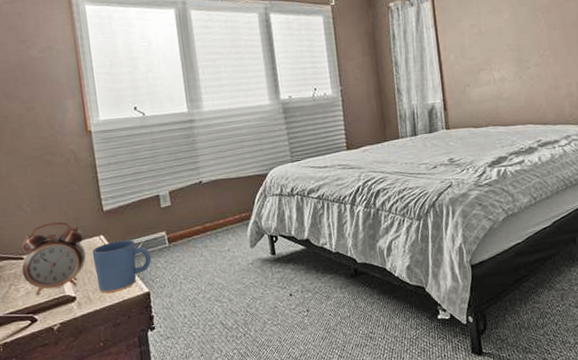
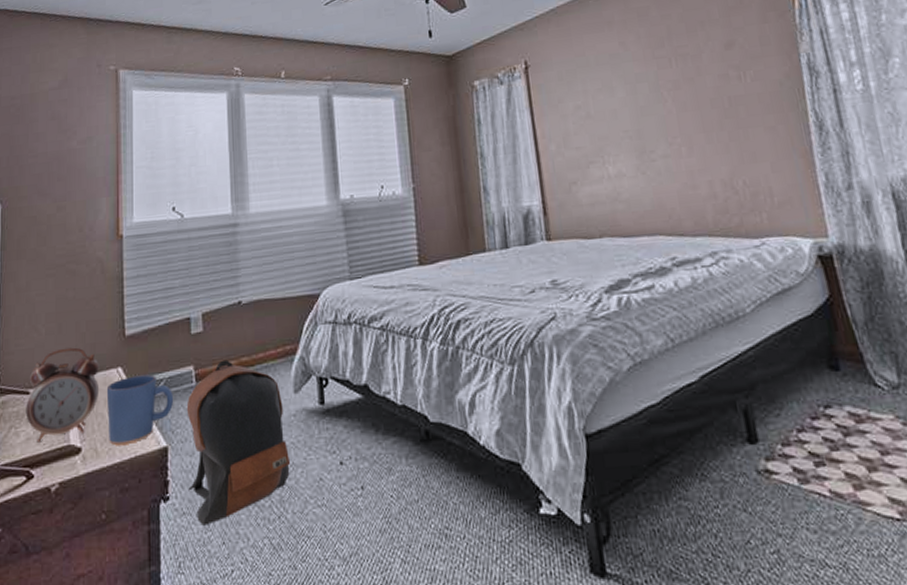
backpack: none [162,225,251,345] -> present [186,359,291,526]

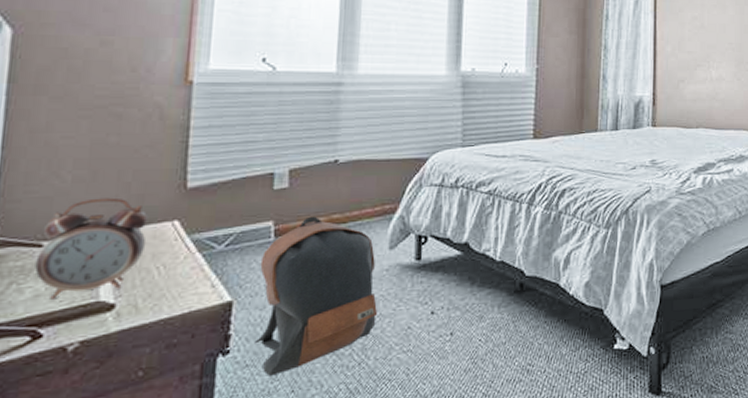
mug: present [106,374,174,445] -> none [154,229,246,301]

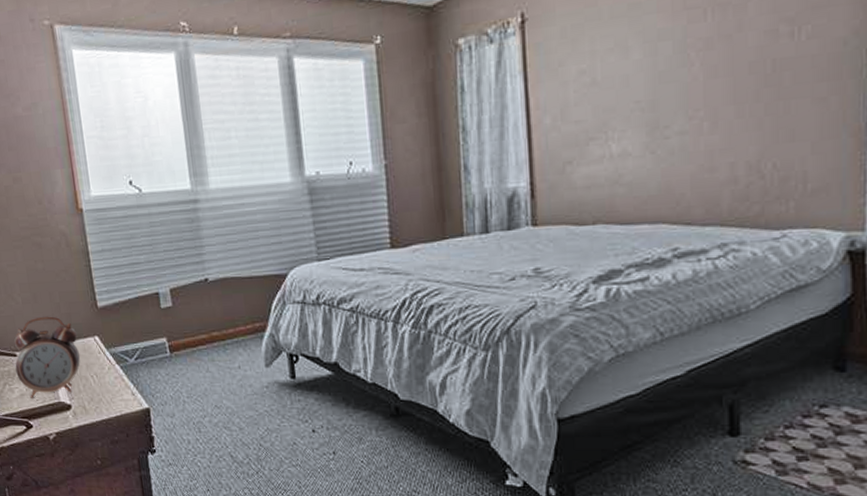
backpack: present [254,216,378,376] -> none [163,333,266,475]

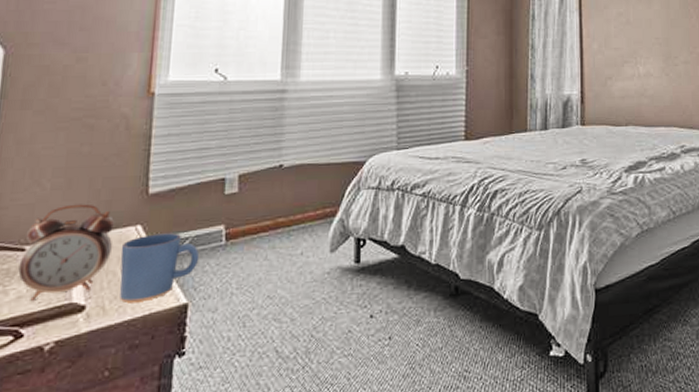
mug: none [86,344,151,404] -> present [119,233,200,302]

